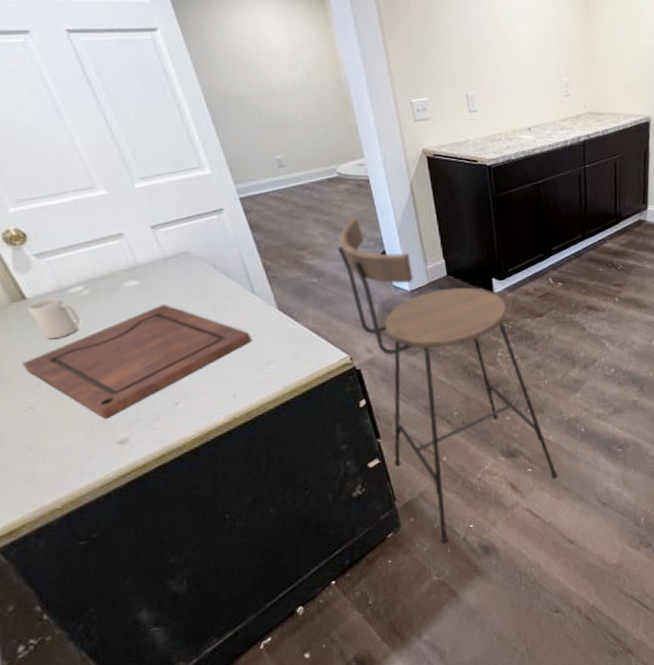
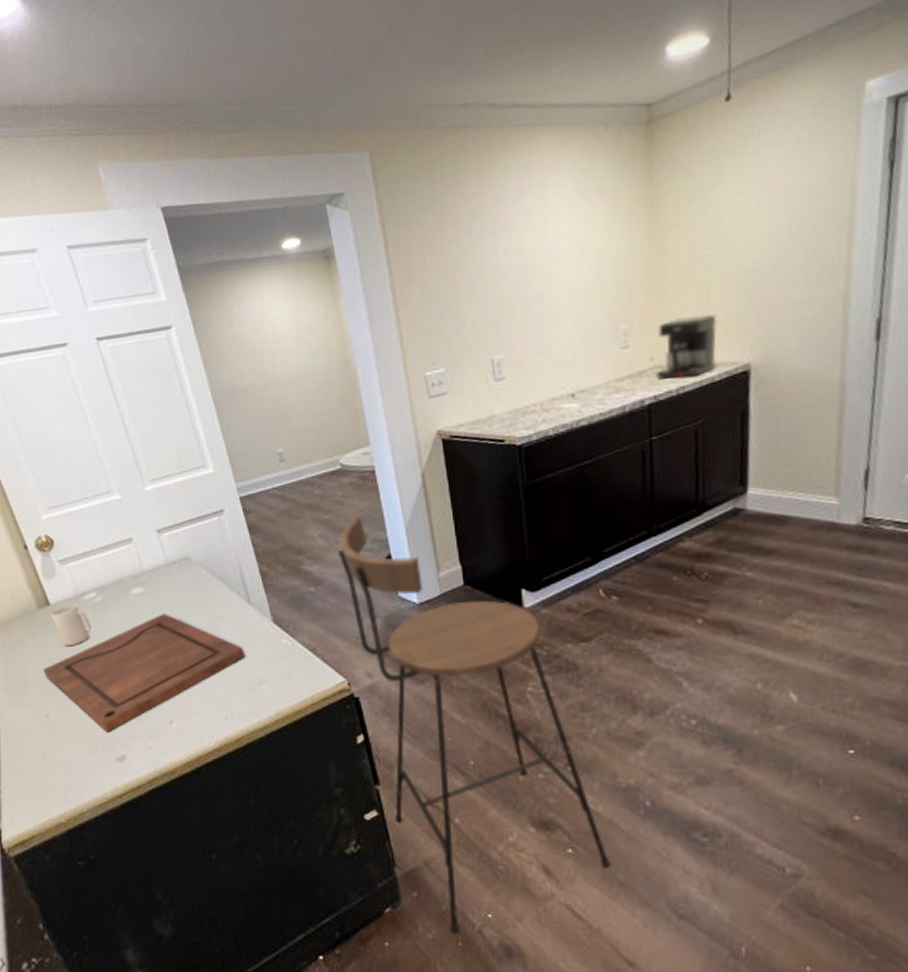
coffee maker: none [588,77,629,123] -> present [656,314,717,380]

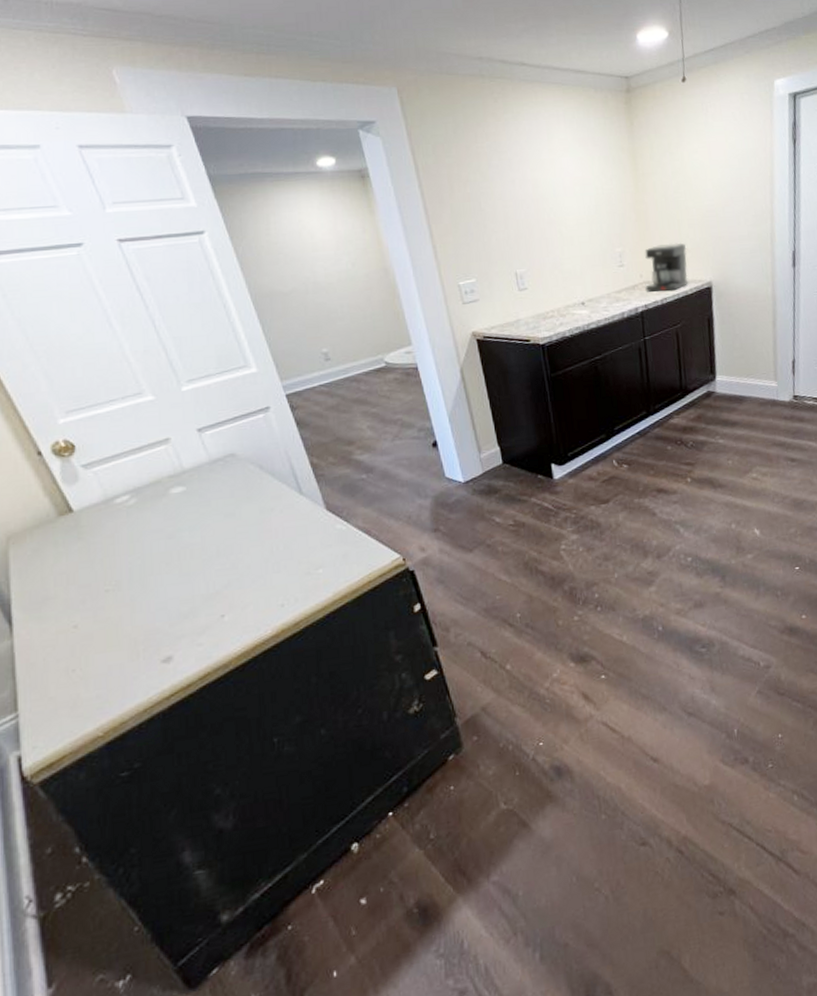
cutting board: present [43,614,246,733] -> none [68,510,300,636]
mug: present [50,604,93,647] -> none [74,508,127,553]
bar stool: present [337,516,610,933] -> none [386,408,635,766]

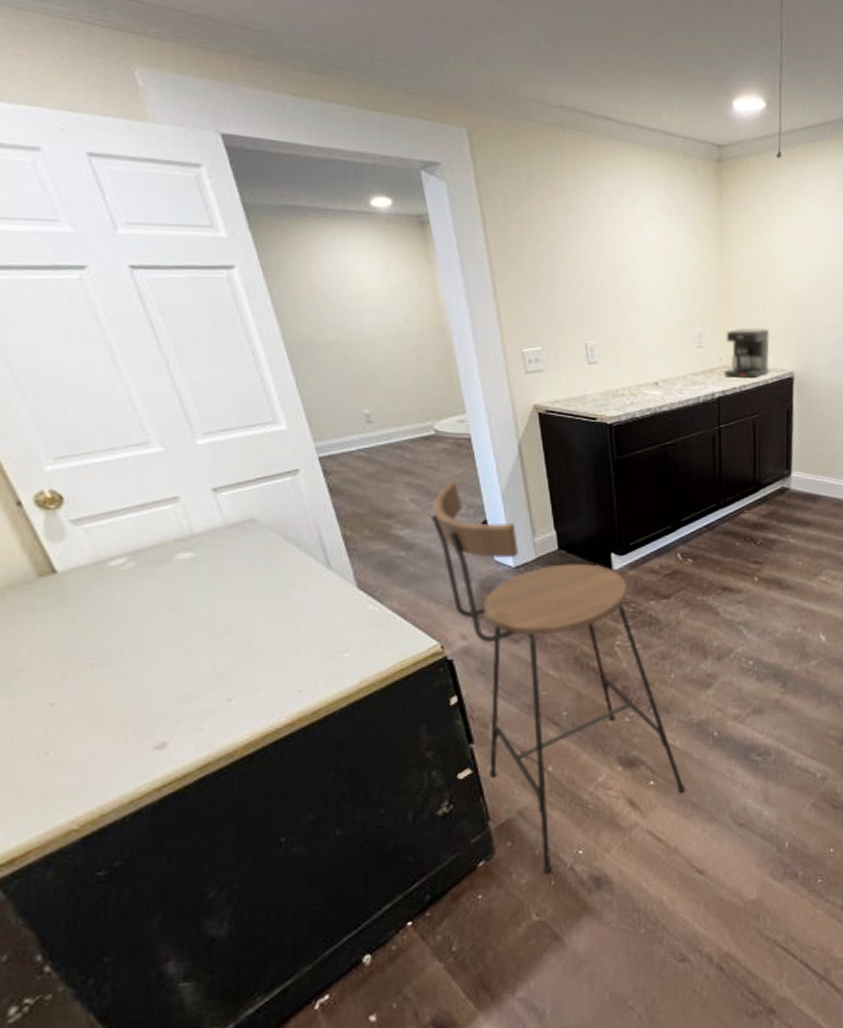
bar stool: none [386,408,635,766] -> present [430,482,685,874]

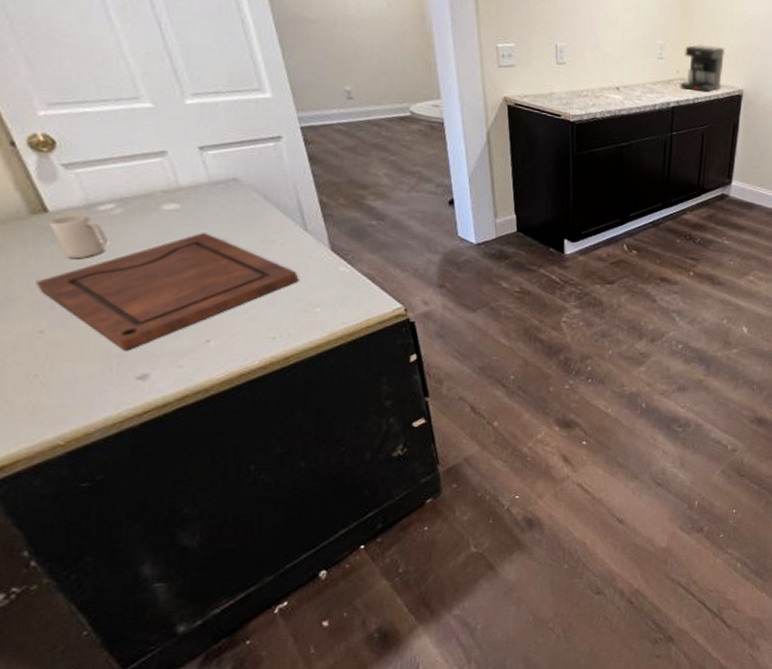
cutting board: none [45,581,325,718] -> present [36,233,299,351]
mug: none [57,571,121,622] -> present [48,213,109,259]
bar stool: present [430,482,685,874] -> none [402,161,613,514]

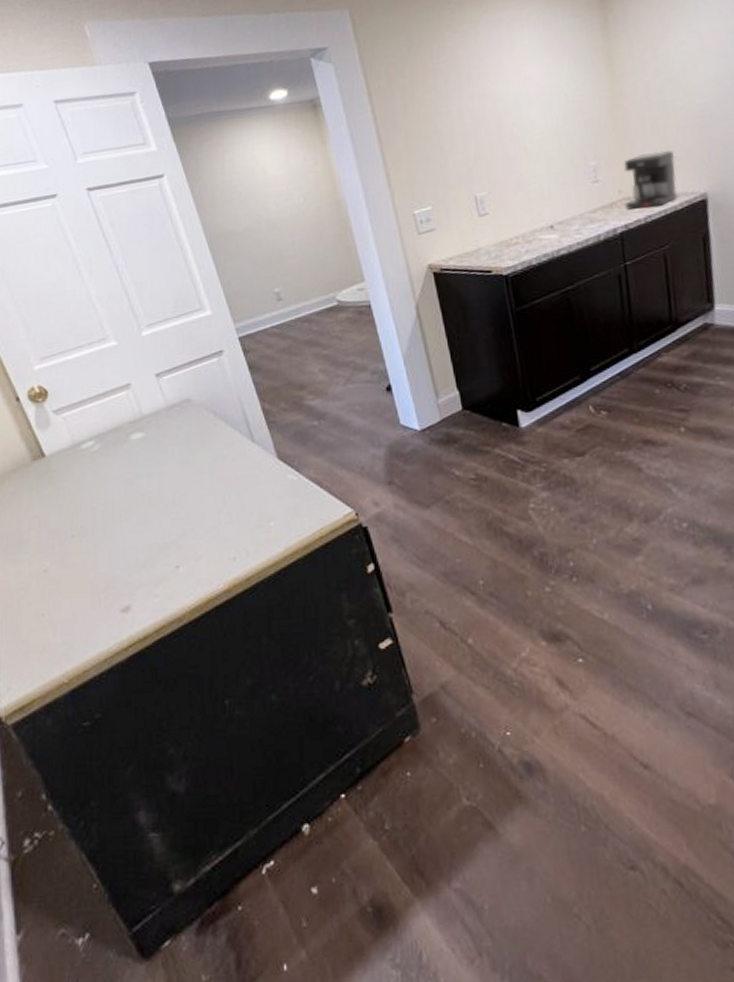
cutting board: present [36,233,299,351] -> none [40,457,252,584]
mug: present [48,213,109,259] -> none [45,454,92,498]

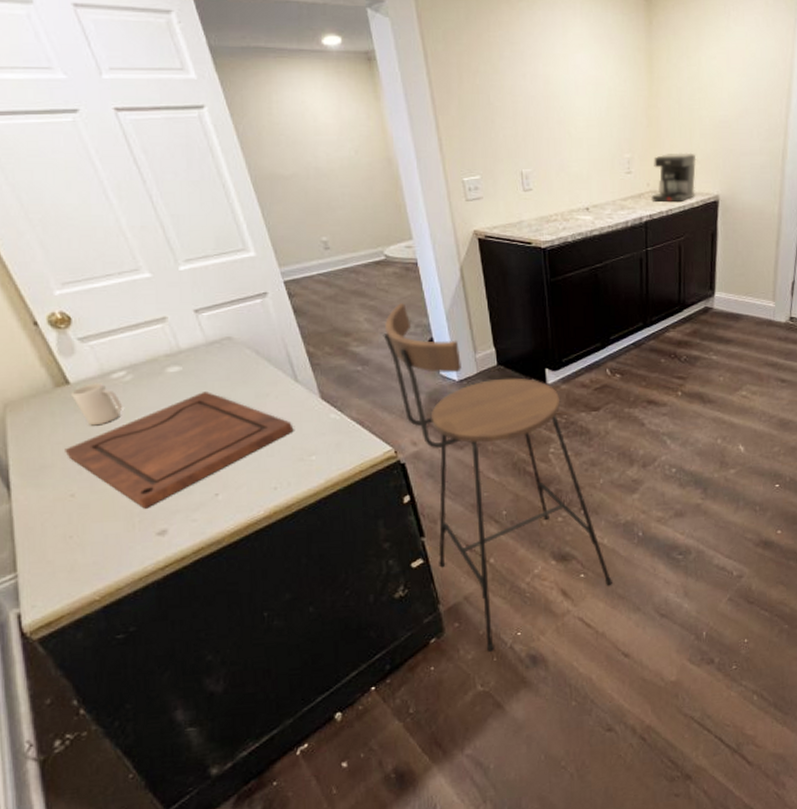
cutting board: none [40,457,252,584] -> present [65,392,294,509]
mug: none [45,454,92,498] -> present [70,383,123,426]
bar stool: none [338,349,619,755] -> present [383,303,612,652]

